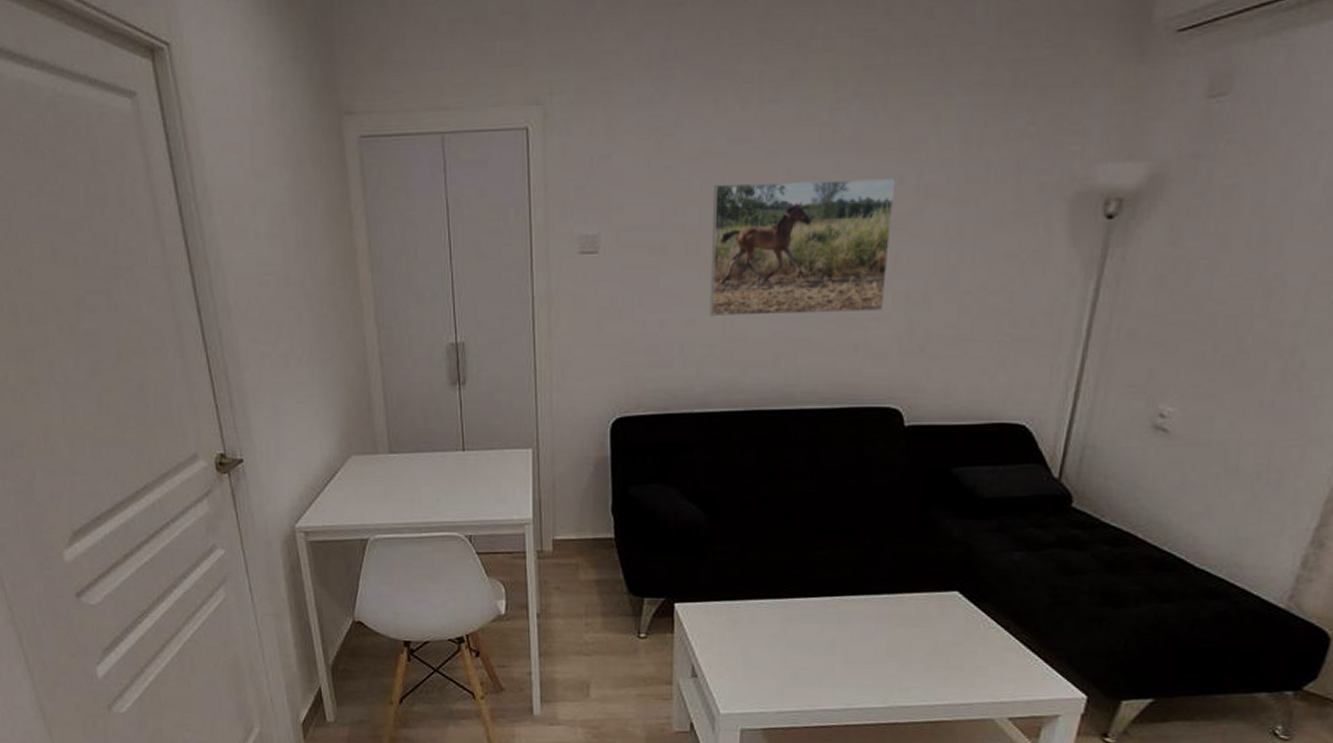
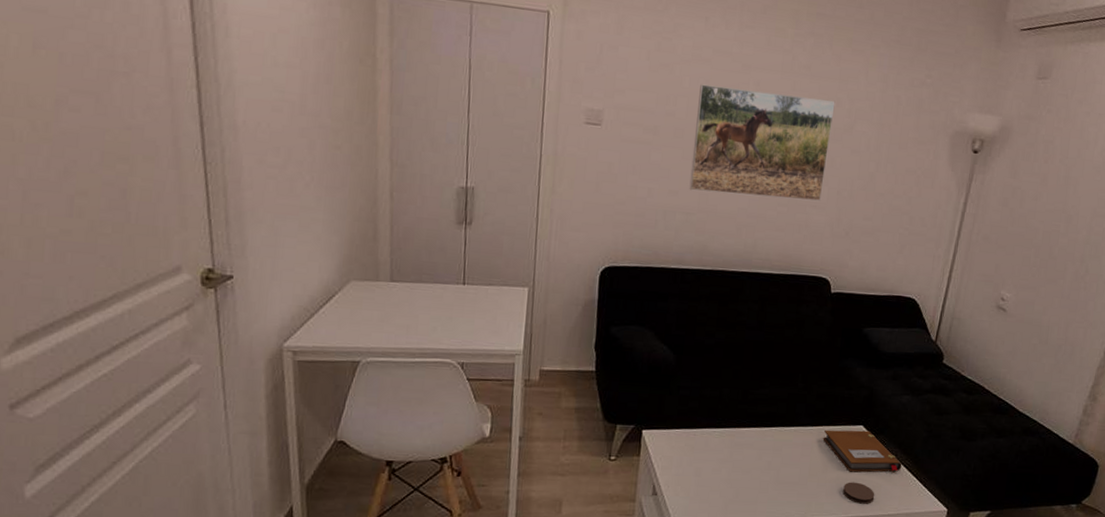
notebook: none [903,597,1017,650] -> present [823,430,902,472]
coaster: none [935,661,980,689] -> present [843,482,875,504]

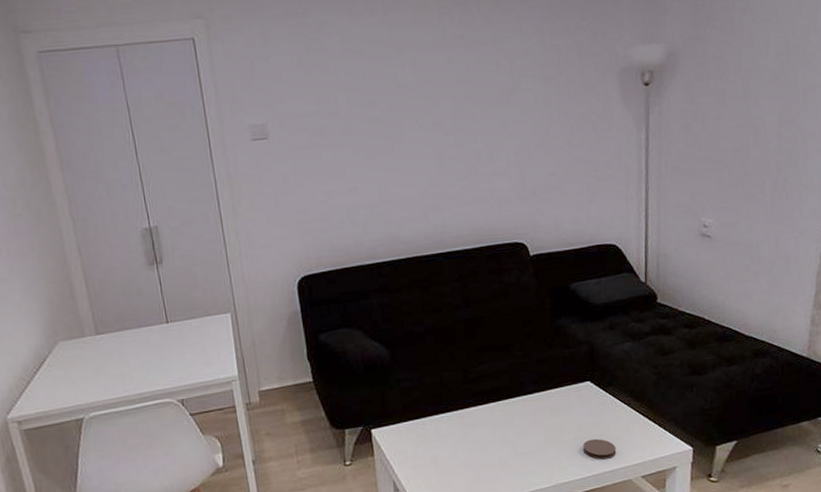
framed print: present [689,84,836,201] -> none [357,64,501,184]
notebook: present [823,430,902,472] -> none [552,385,638,430]

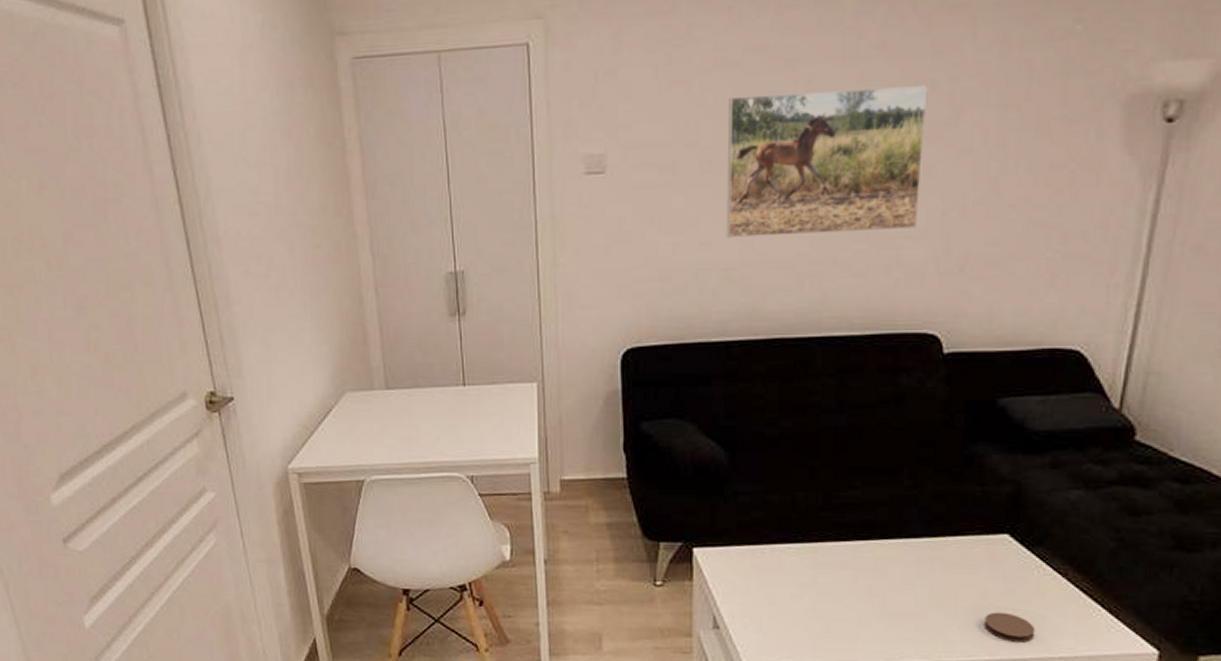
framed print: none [357,64,501,184] -> present [726,84,928,239]

